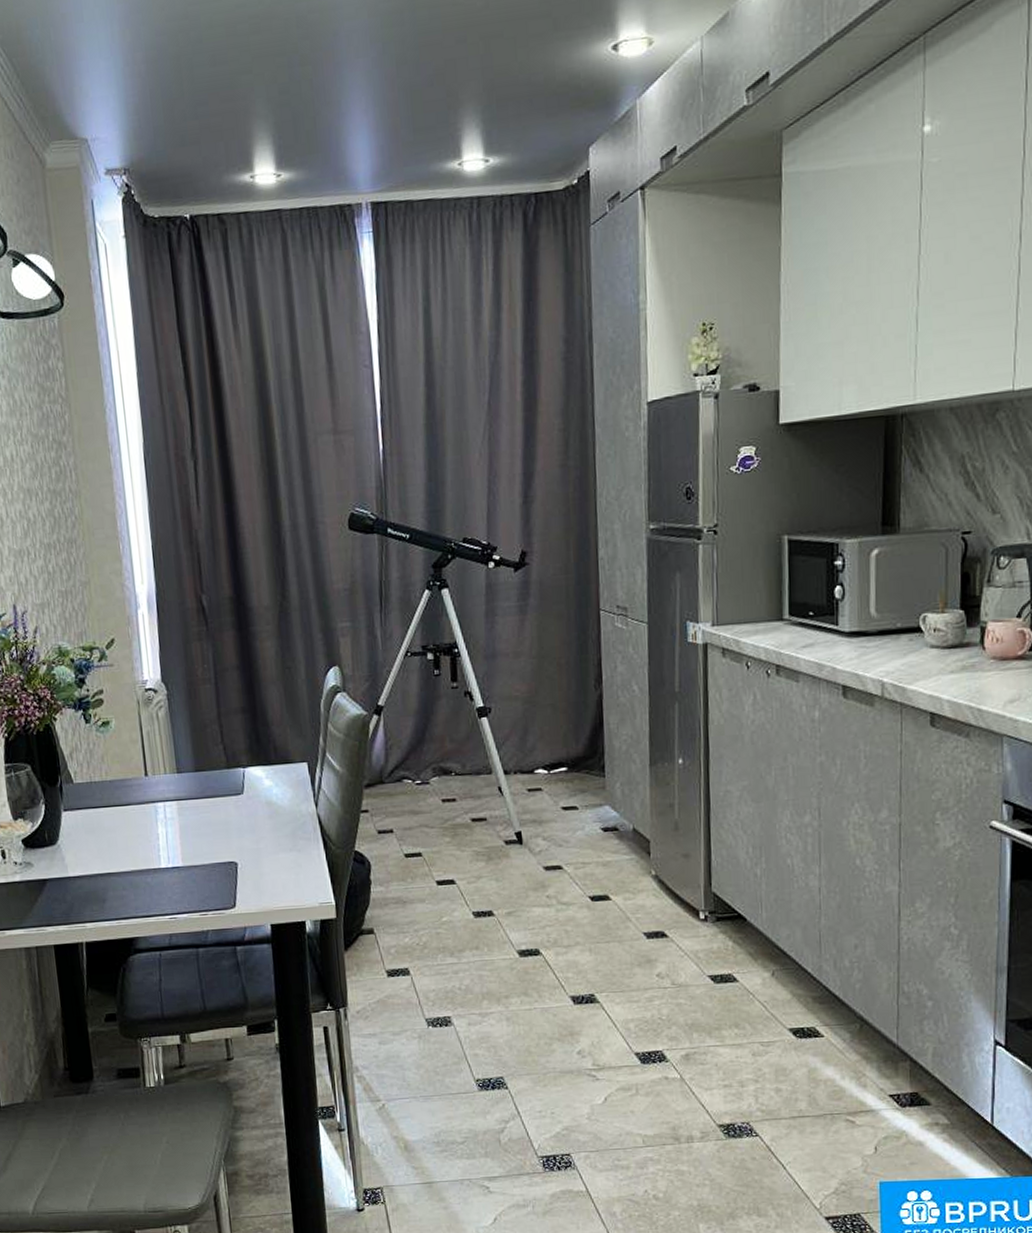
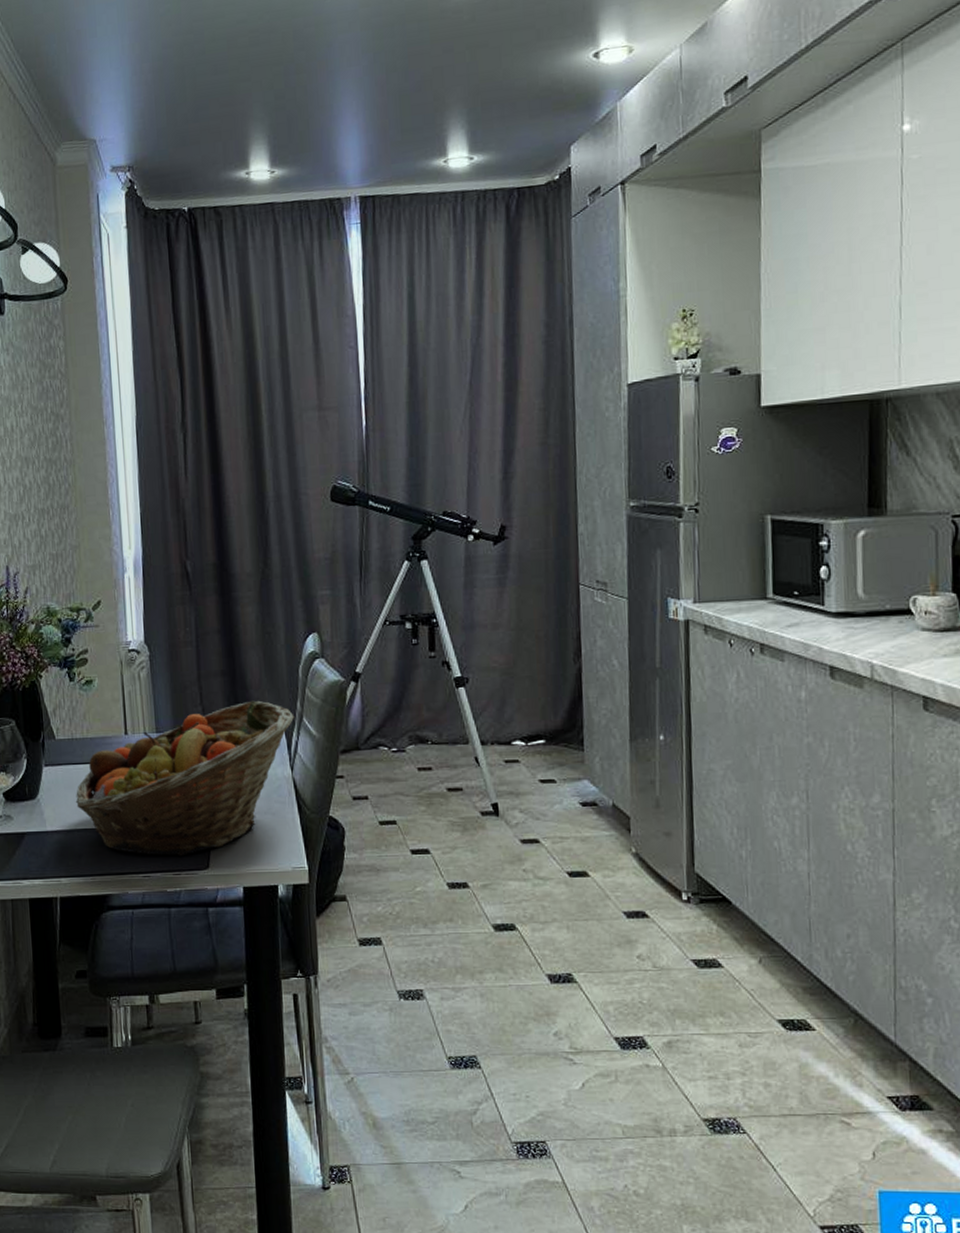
fruit basket: none [97,736,318,897] -> present [75,700,295,856]

